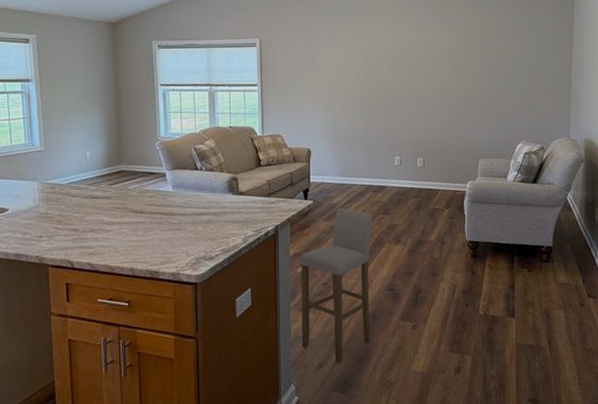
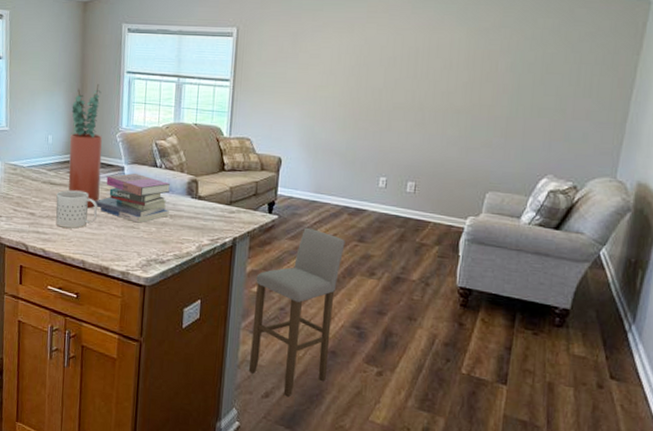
mug: none [99,201,142,239] -> present [55,190,97,229]
vase: none [108,98,143,217] -> present [68,84,102,209]
books: none [138,177,213,225] -> present [94,173,170,223]

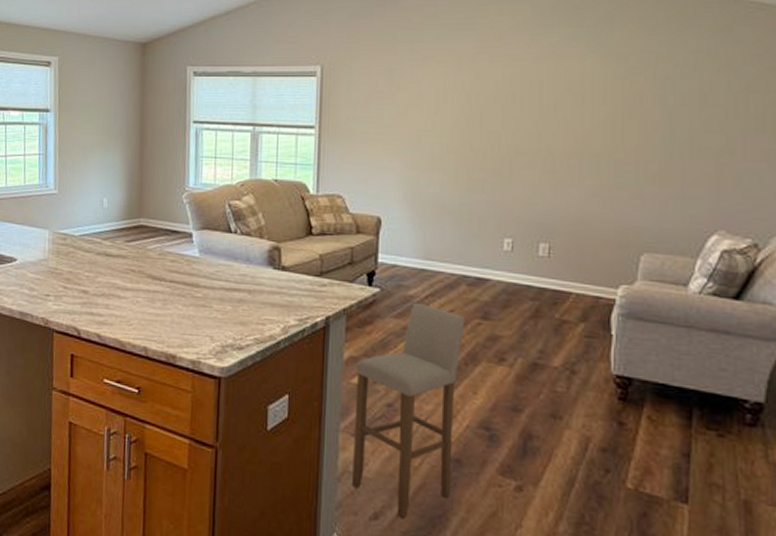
mug: present [55,190,97,229] -> none [112,262,161,309]
vase: present [68,84,102,209] -> none [127,137,166,284]
books: present [94,173,170,223] -> none [157,240,247,301]

